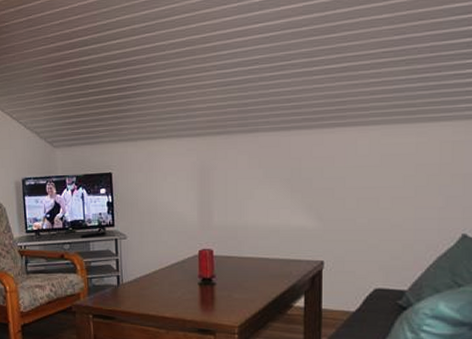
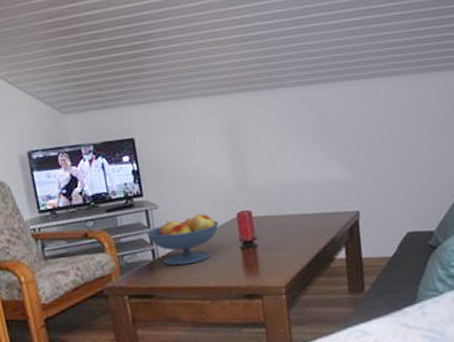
fruit bowl: none [114,248,180,294] -> present [147,214,219,266]

